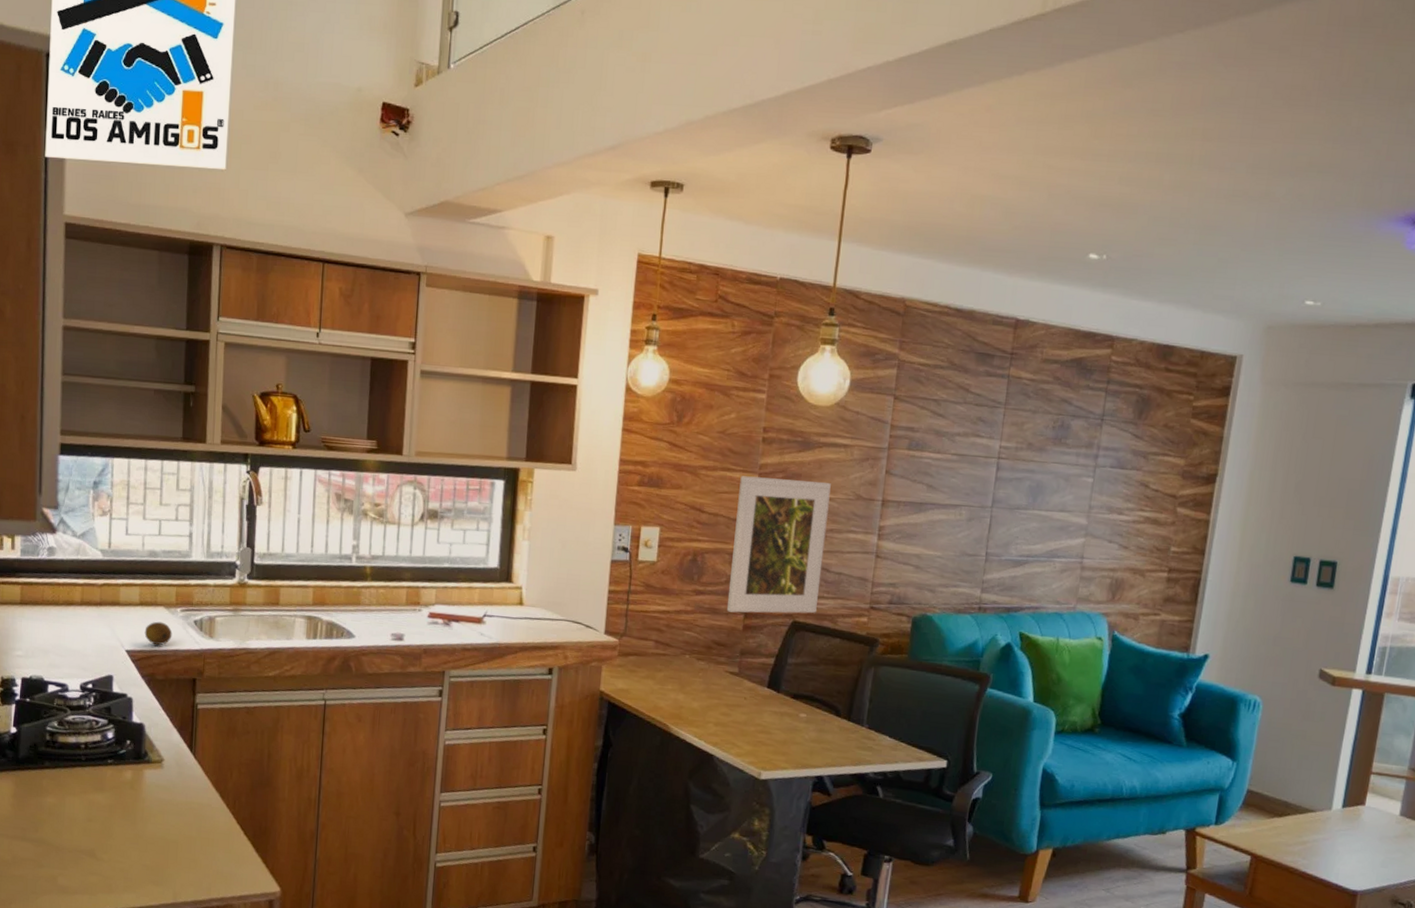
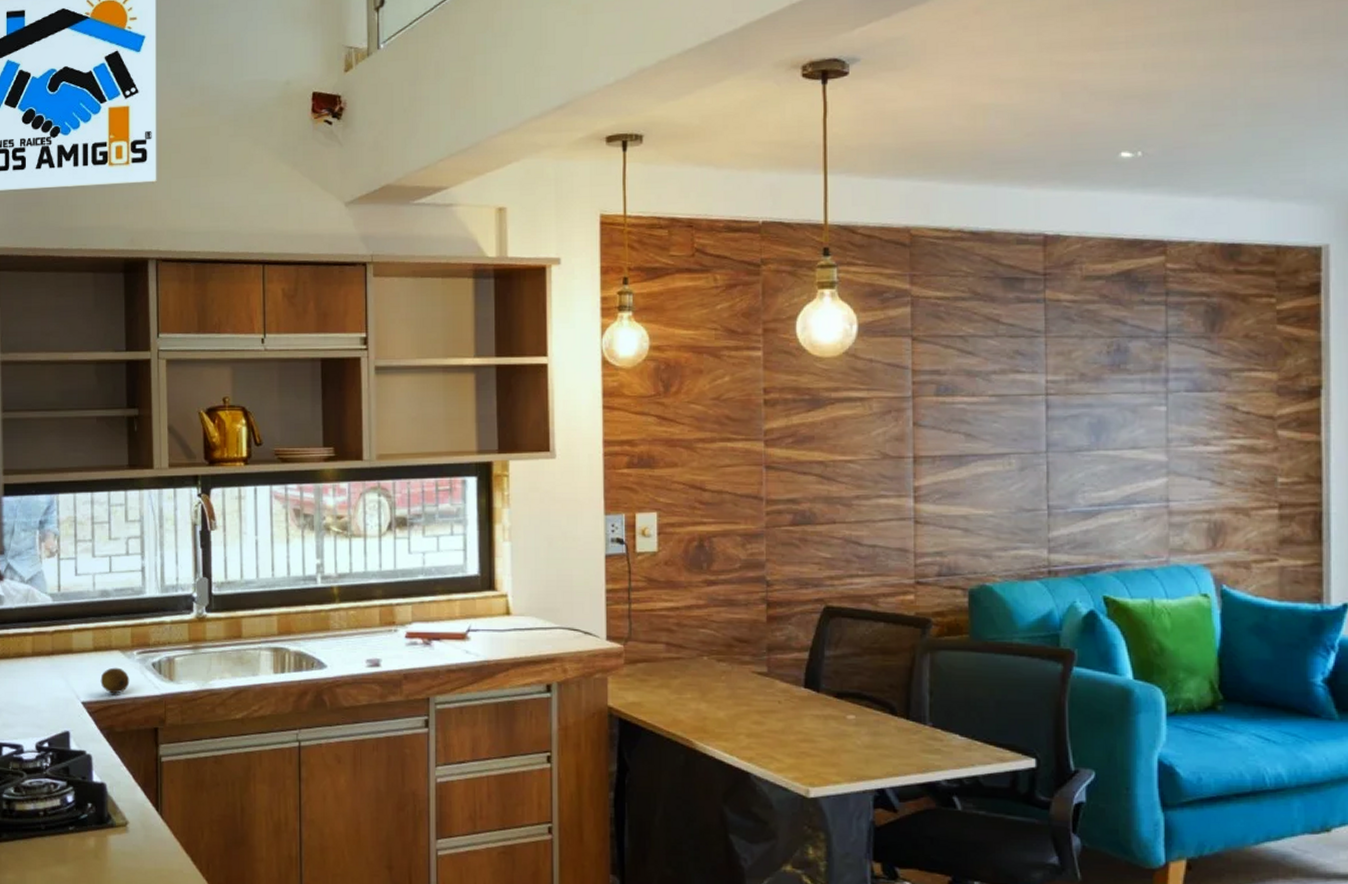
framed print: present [726,476,831,614] -> none [744,443,852,602]

